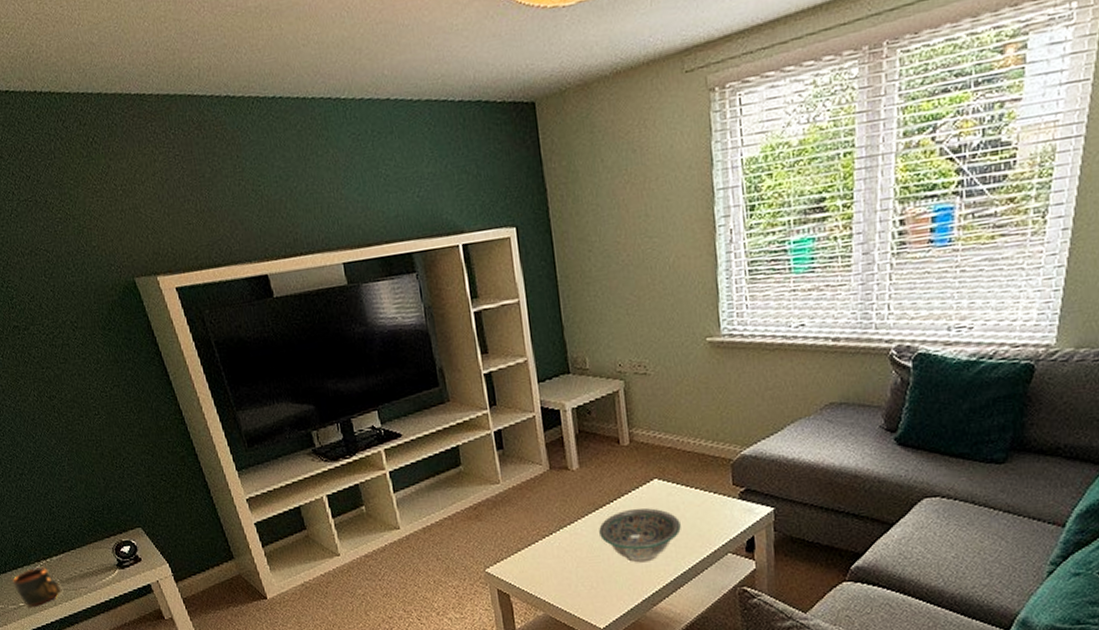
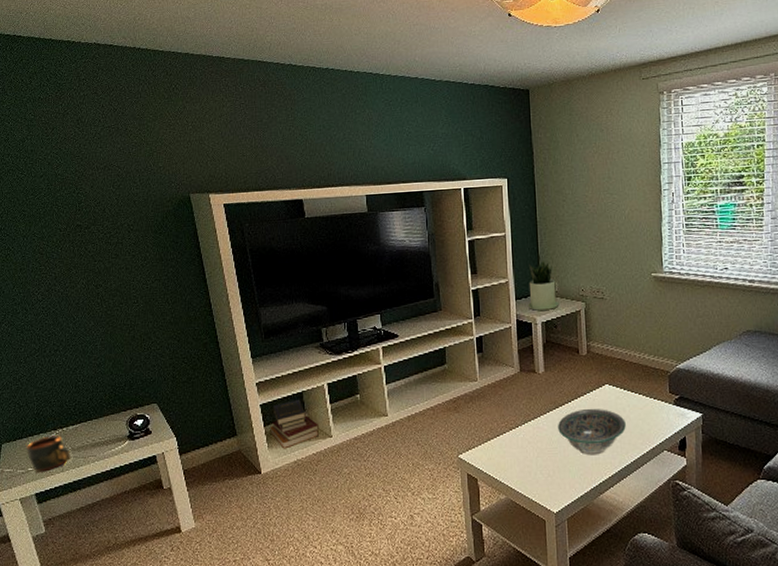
books: none [269,514,325,571] -> present [270,399,320,449]
planter: none [551,331,592,395] -> present [527,261,559,311]

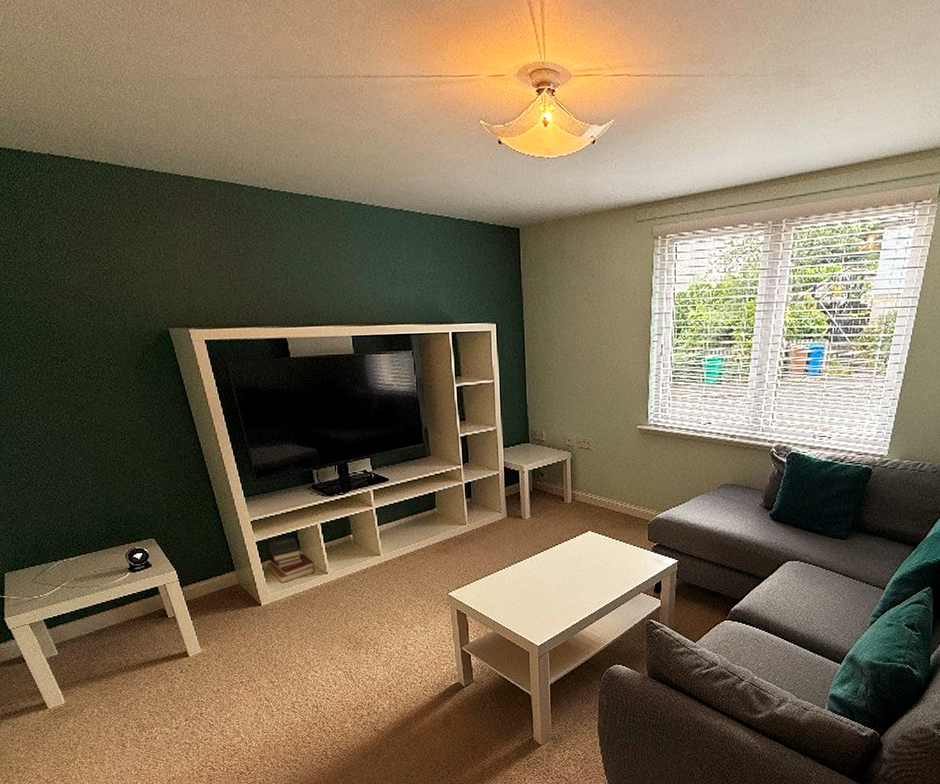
mug: present [27,435,71,472] -> none [30,566,75,600]
planter: present [527,261,559,311] -> none [515,410,546,459]
decorative bowl: present [558,408,626,456] -> none [542,553,606,596]

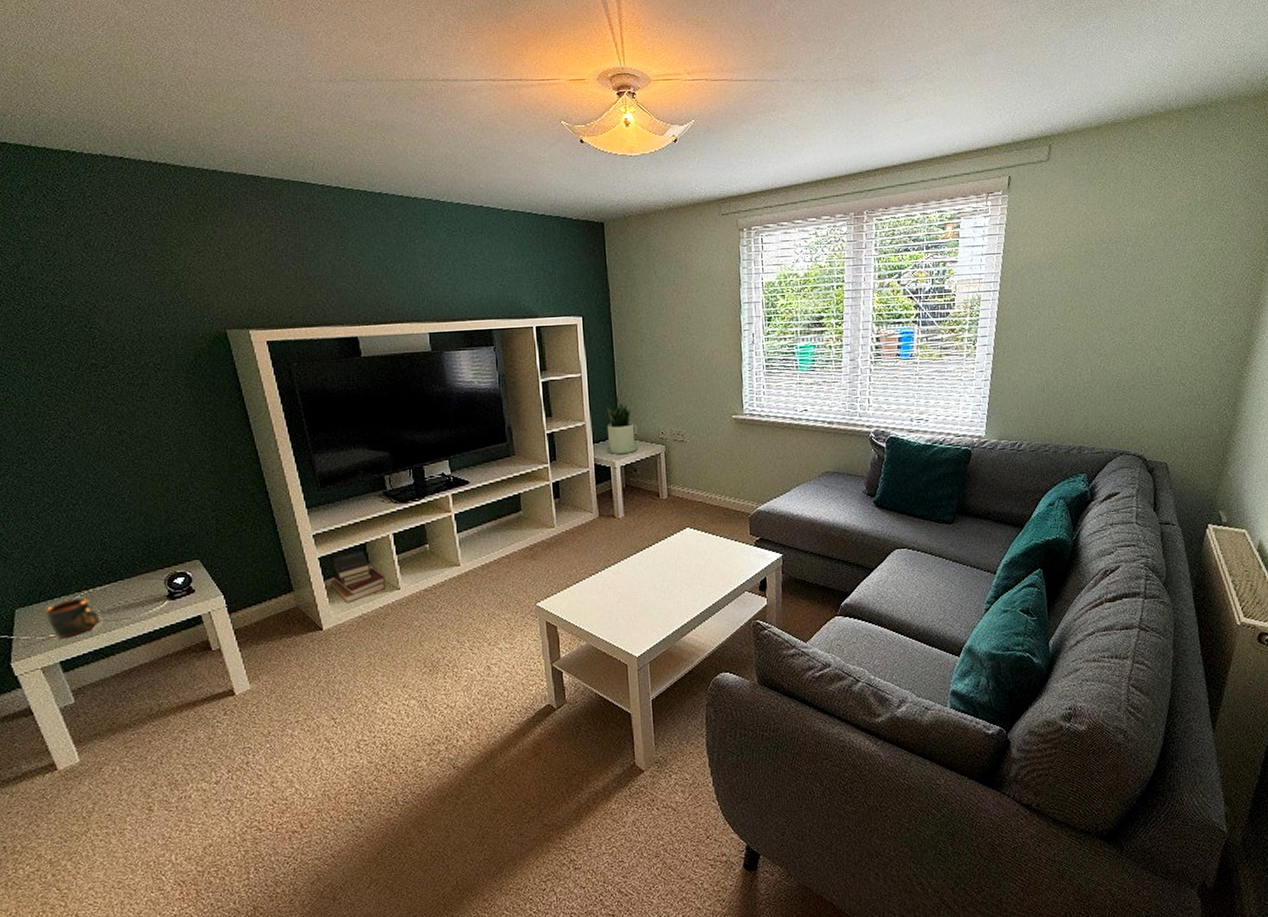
mug: none [30,566,75,600] -> present [46,597,100,638]
planter: none [515,410,546,459] -> present [605,403,639,454]

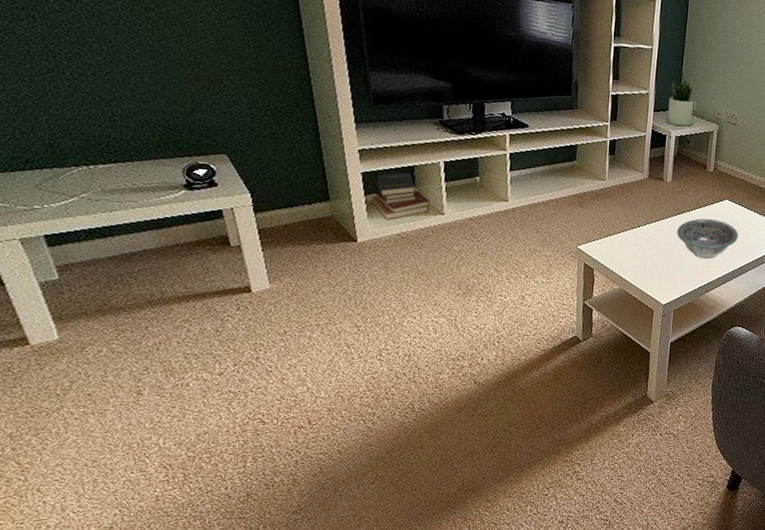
mug: present [46,597,100,638] -> none [31,172,100,212]
decorative bowl: none [639,552,707,599] -> present [677,218,738,259]

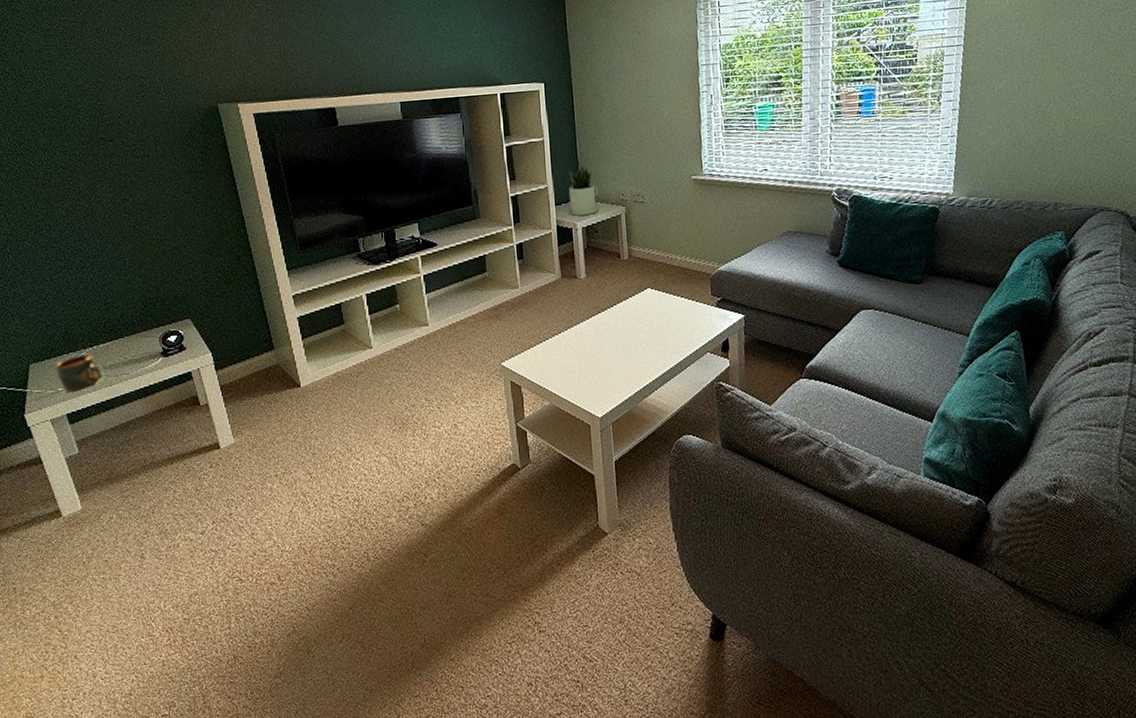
mug: none [31,172,100,212] -> present [56,354,102,392]
books: present [371,172,431,221] -> none [308,310,359,362]
decorative bowl: present [677,218,738,259] -> none [601,312,669,360]

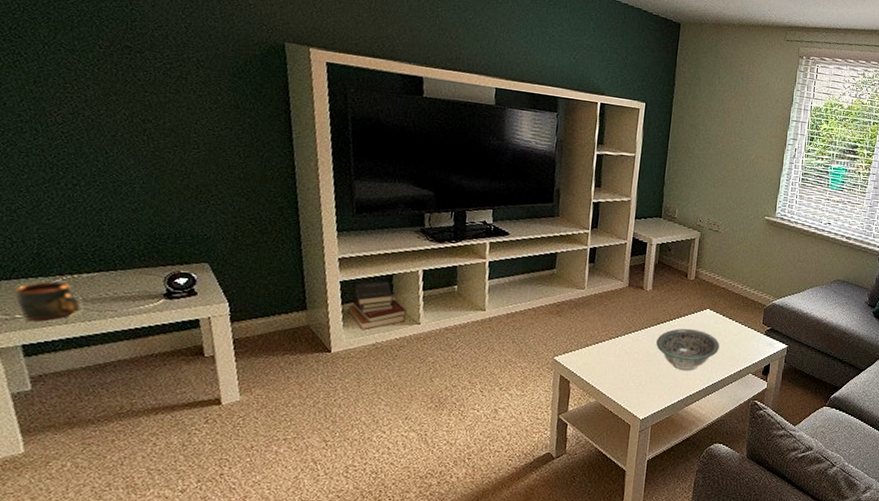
books: none [308,310,359,362] -> present [348,281,408,330]
planter: present [567,166,600,216] -> none [645,187,677,234]
decorative bowl: none [601,312,669,360] -> present [656,328,720,371]

